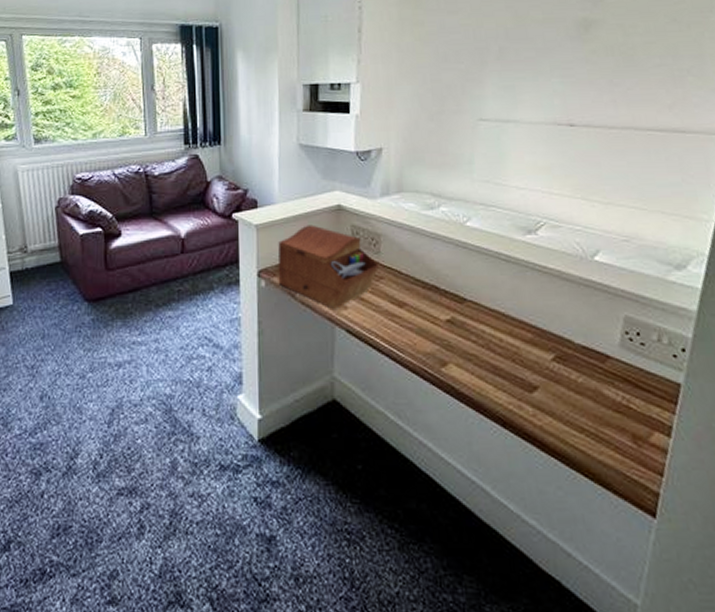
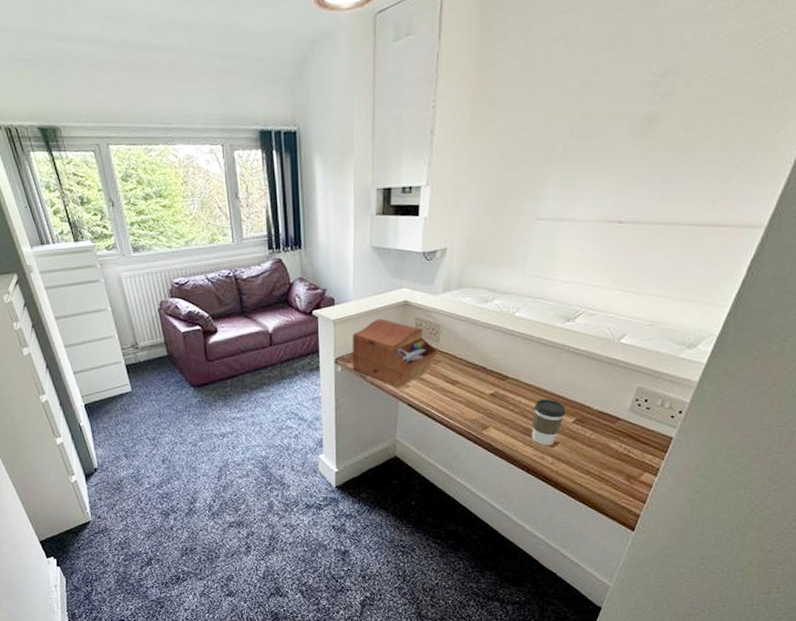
coffee cup: none [501,328,542,389] -> present [531,399,566,445]

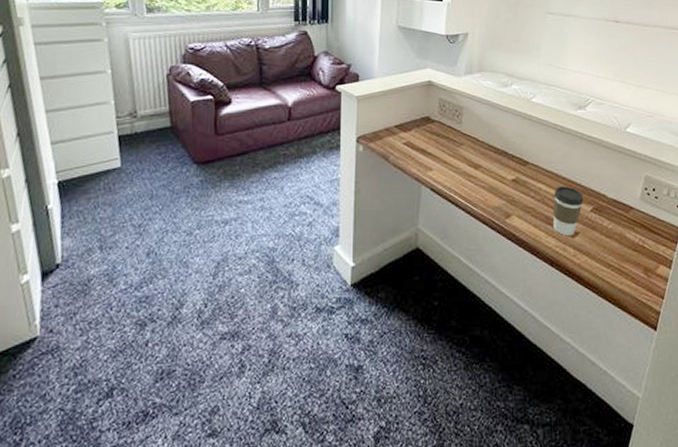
sewing box: present [352,318,438,388] -> none [374,97,461,171]

